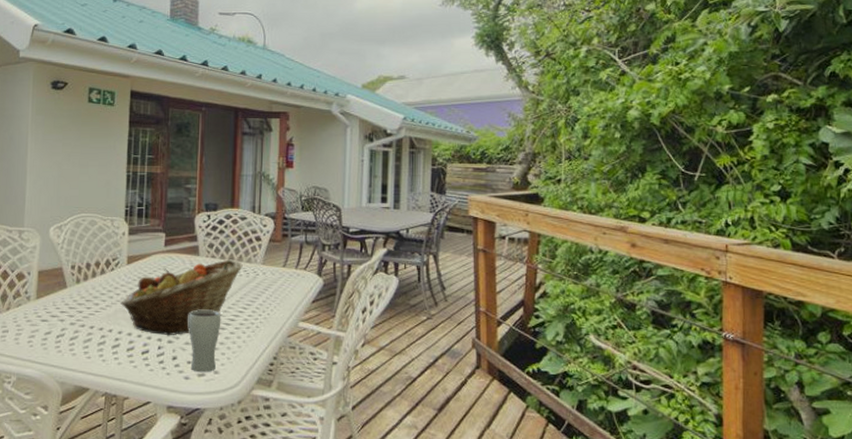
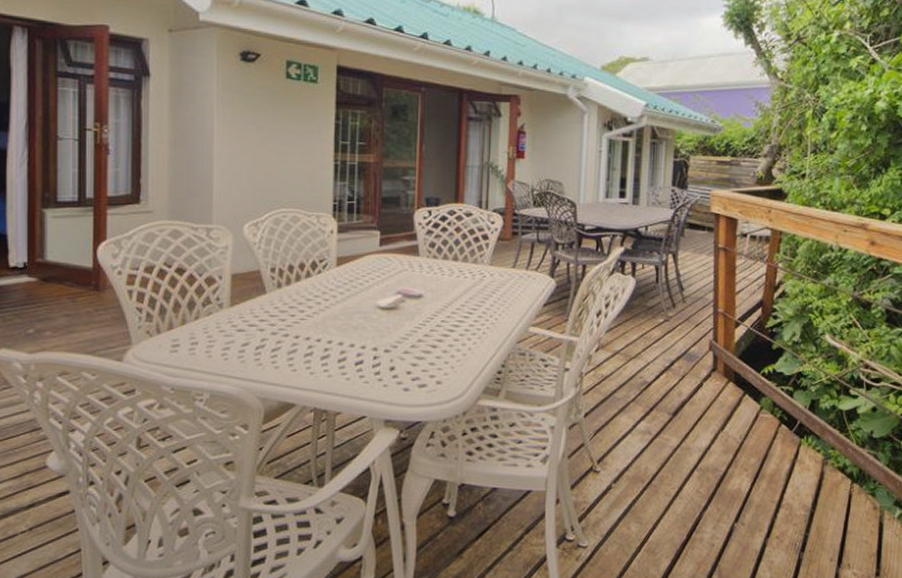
fruit basket: present [121,259,243,336] -> none [330,260,468,345]
drinking glass: present [188,310,221,373] -> none [407,316,444,383]

